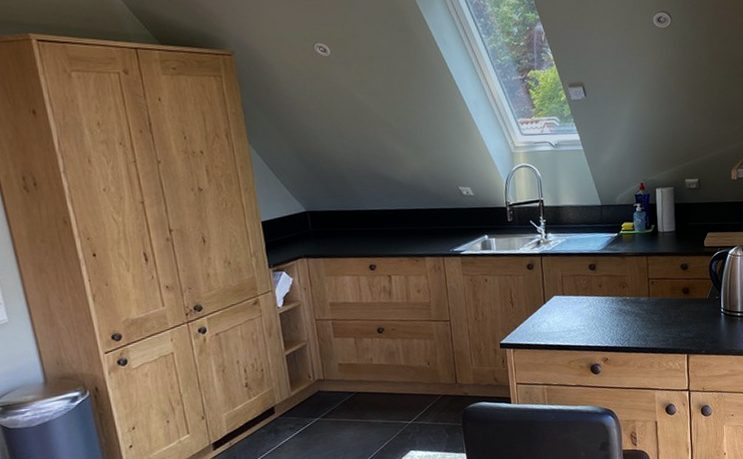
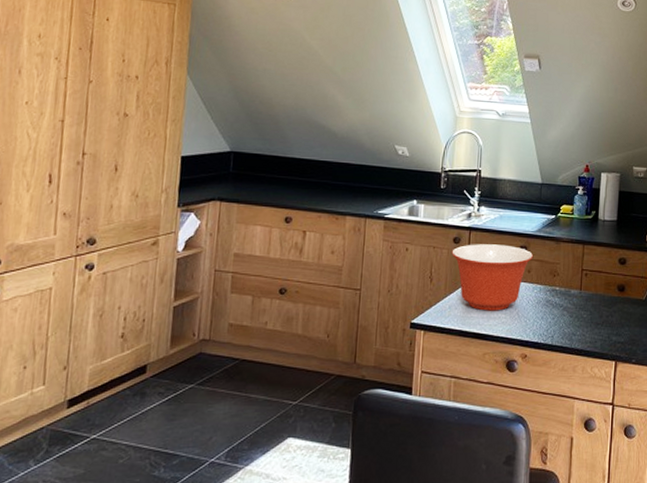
mixing bowl: none [527,265,603,326] -> present [451,244,534,311]

